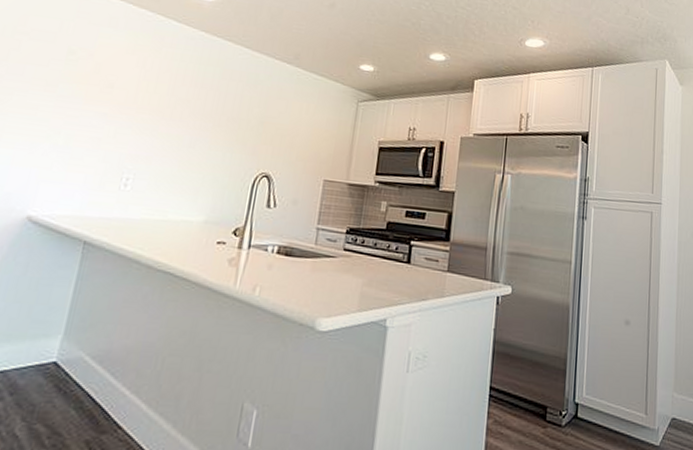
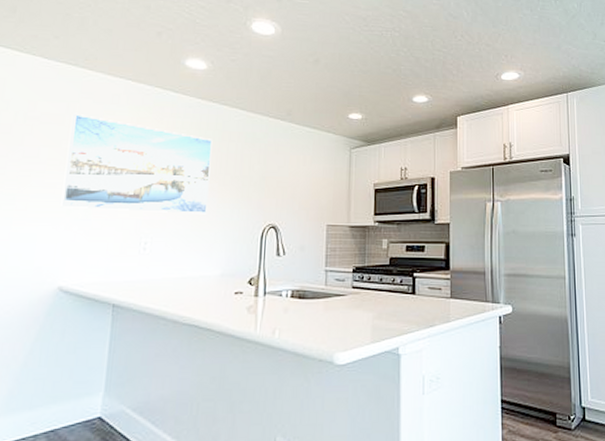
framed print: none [41,32,212,155] -> present [61,113,213,214]

